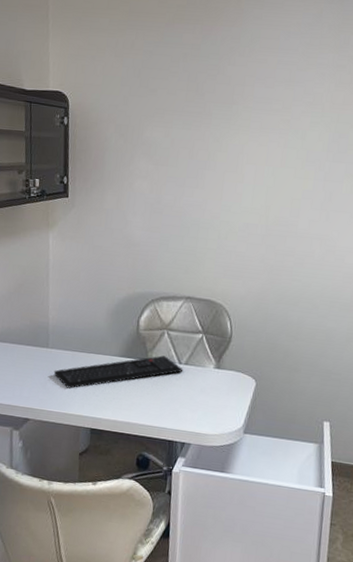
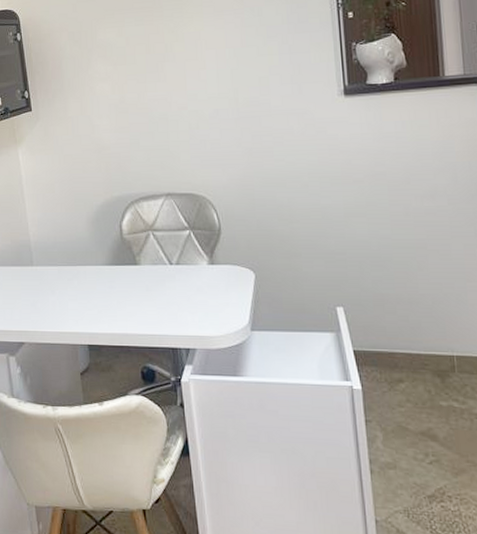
keyboard: present [53,355,183,389] -> none [42,258,175,305]

